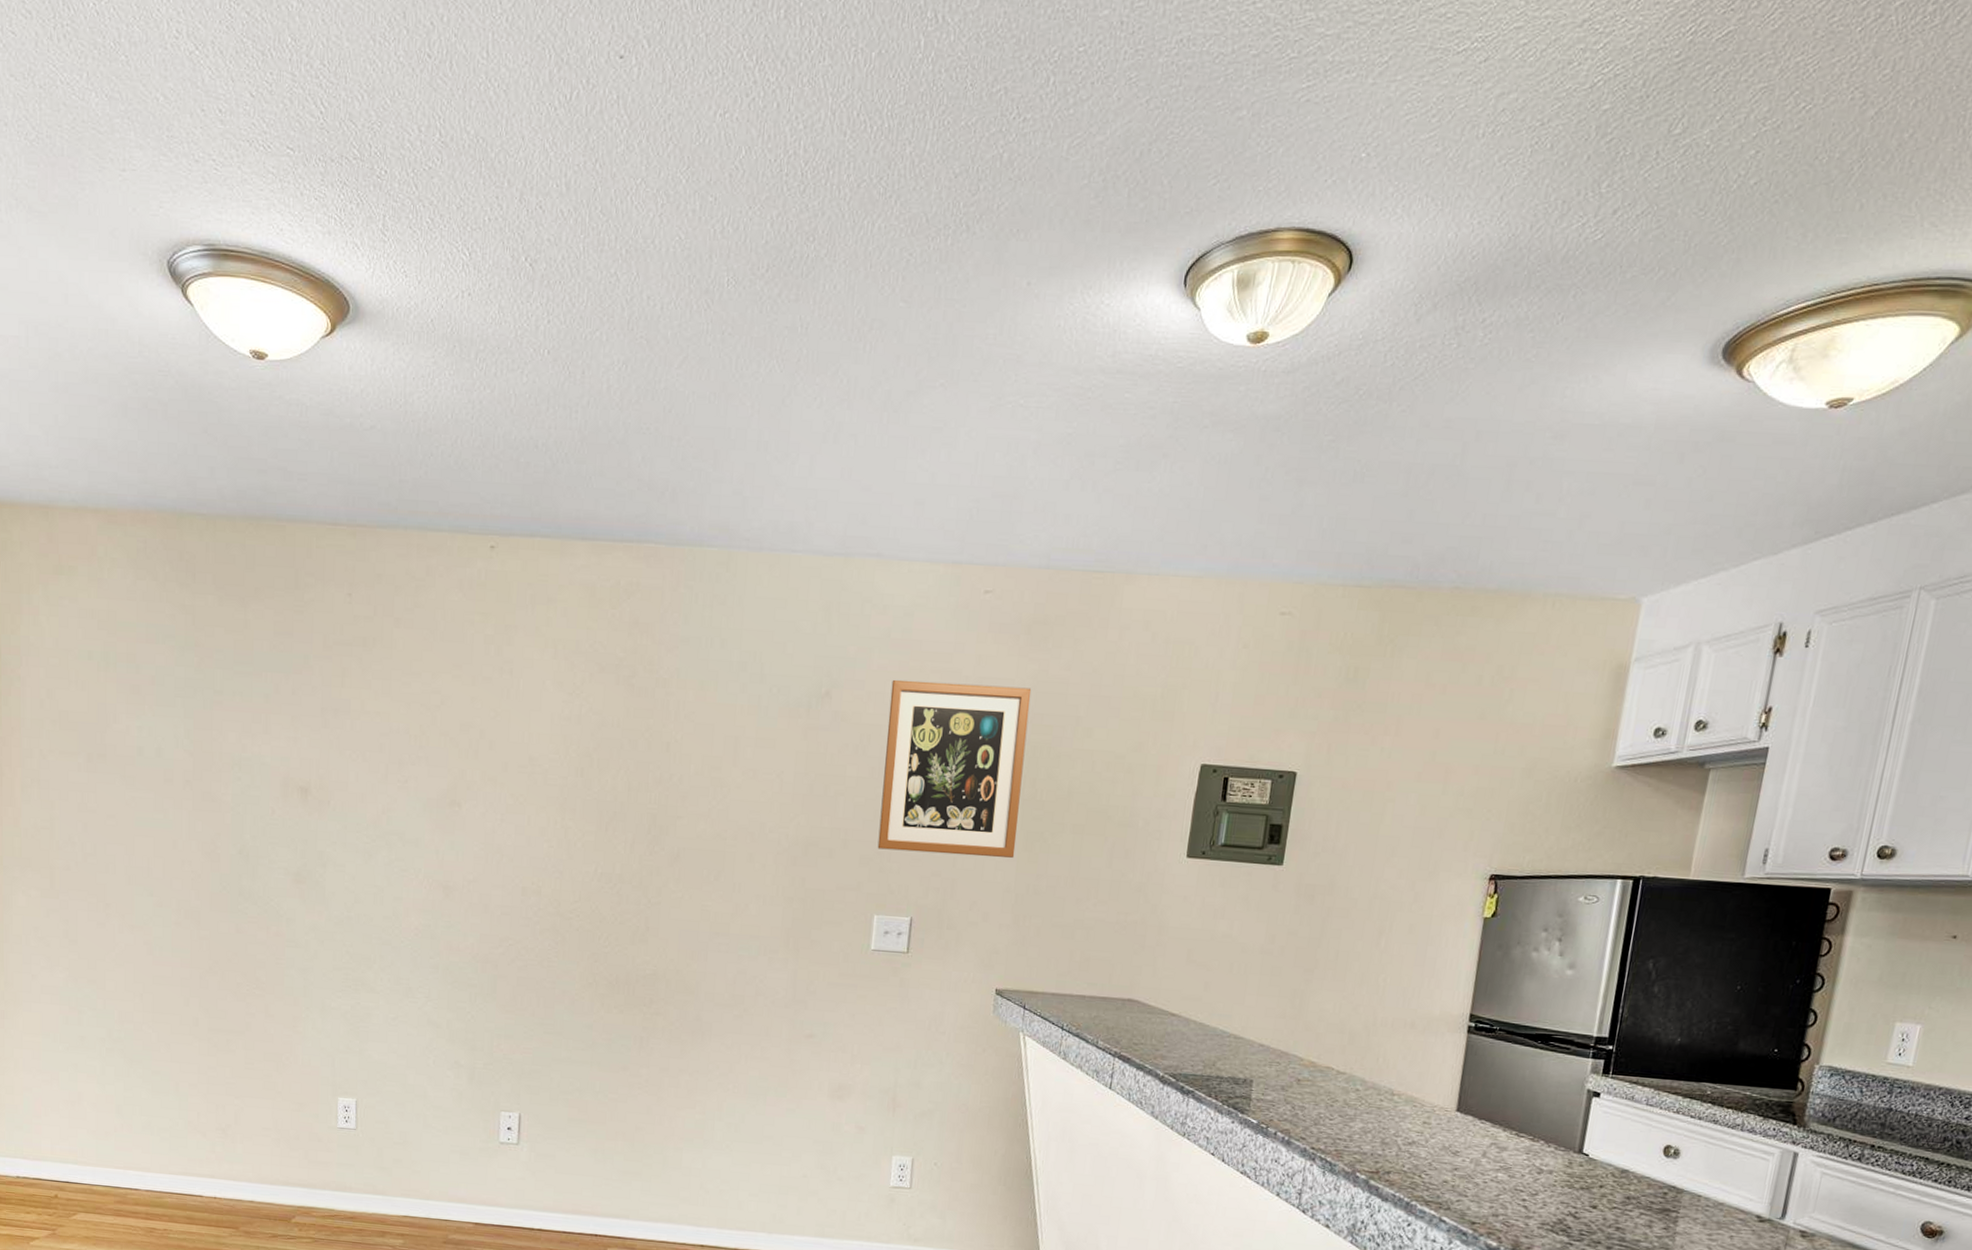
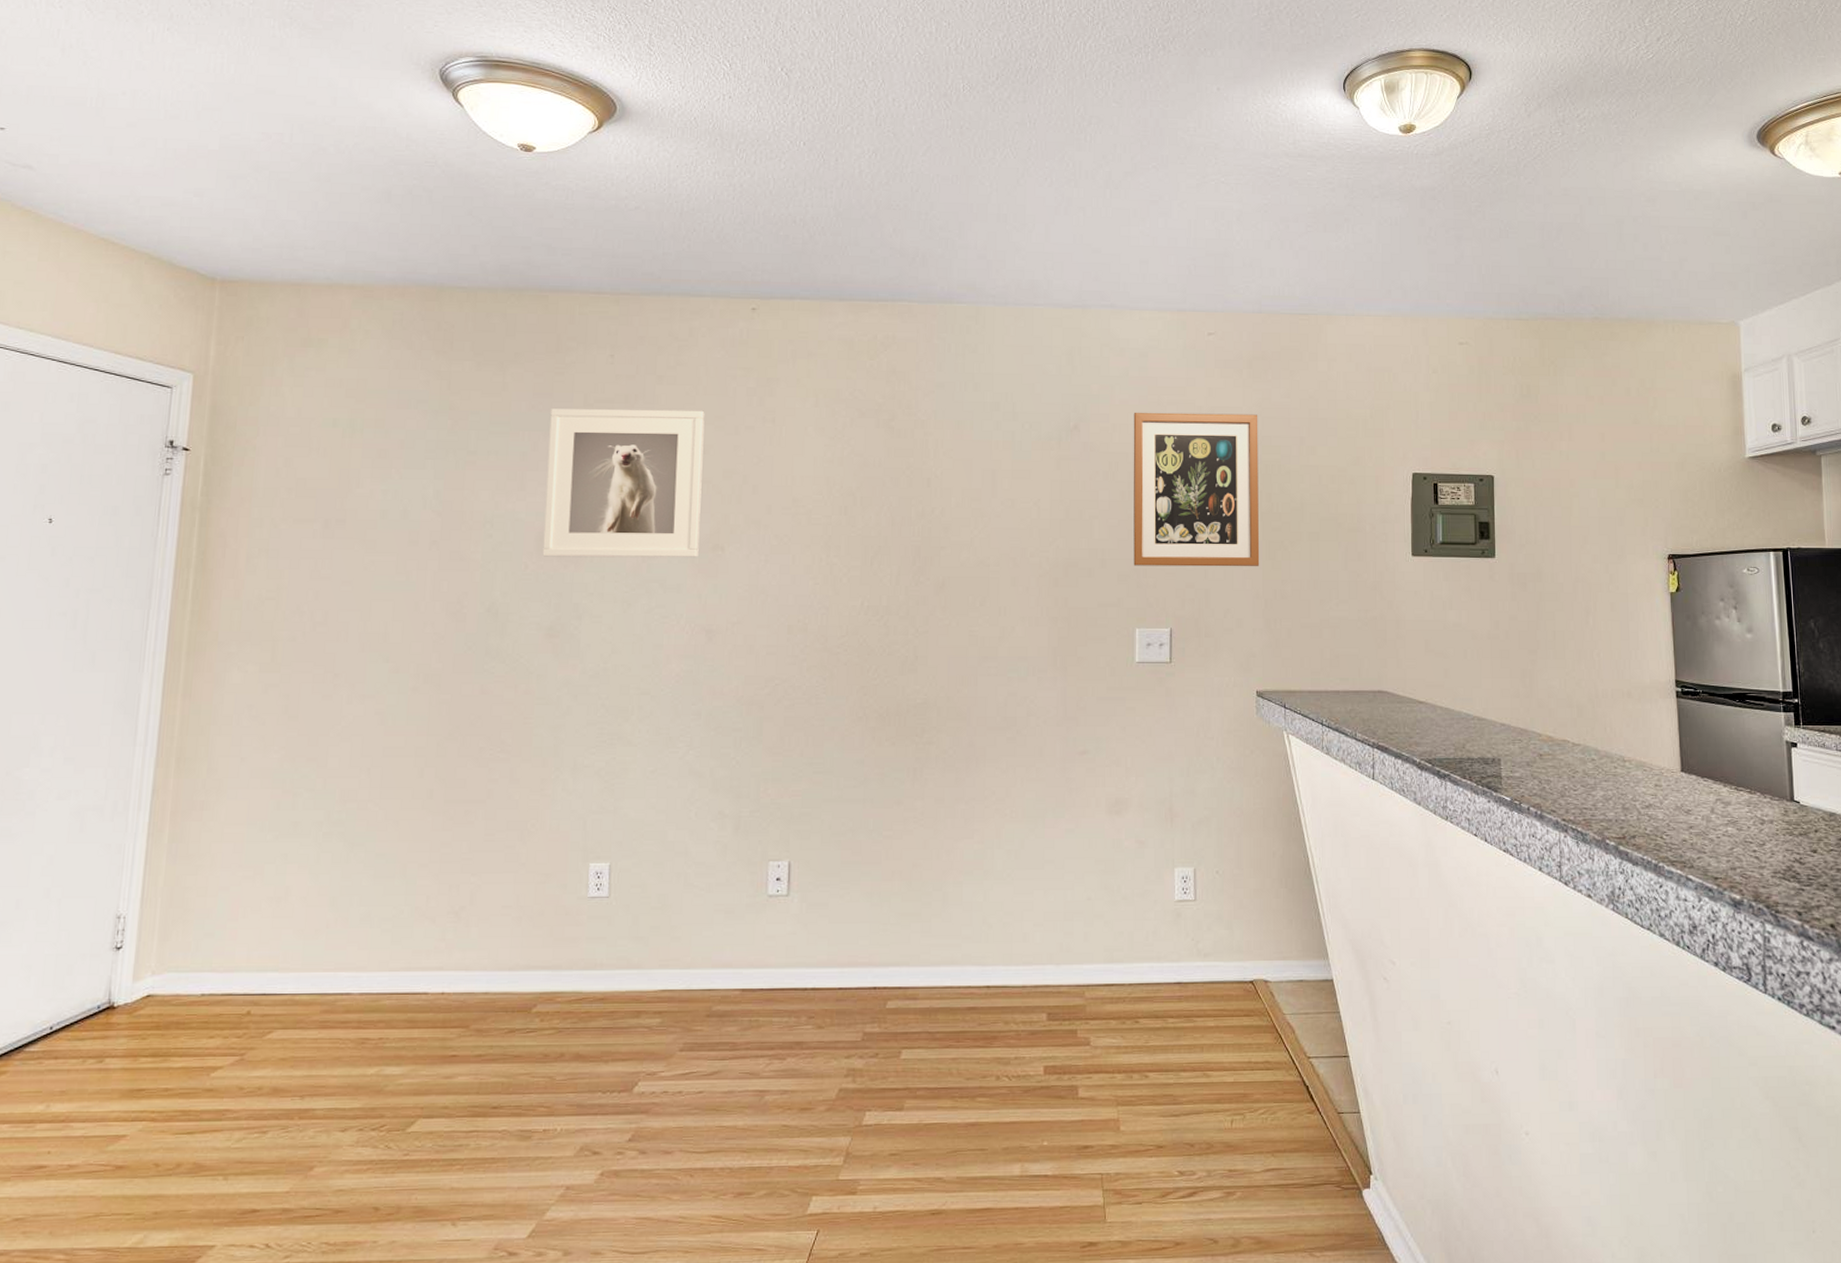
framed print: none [288,649,442,812] -> present [542,408,705,558]

